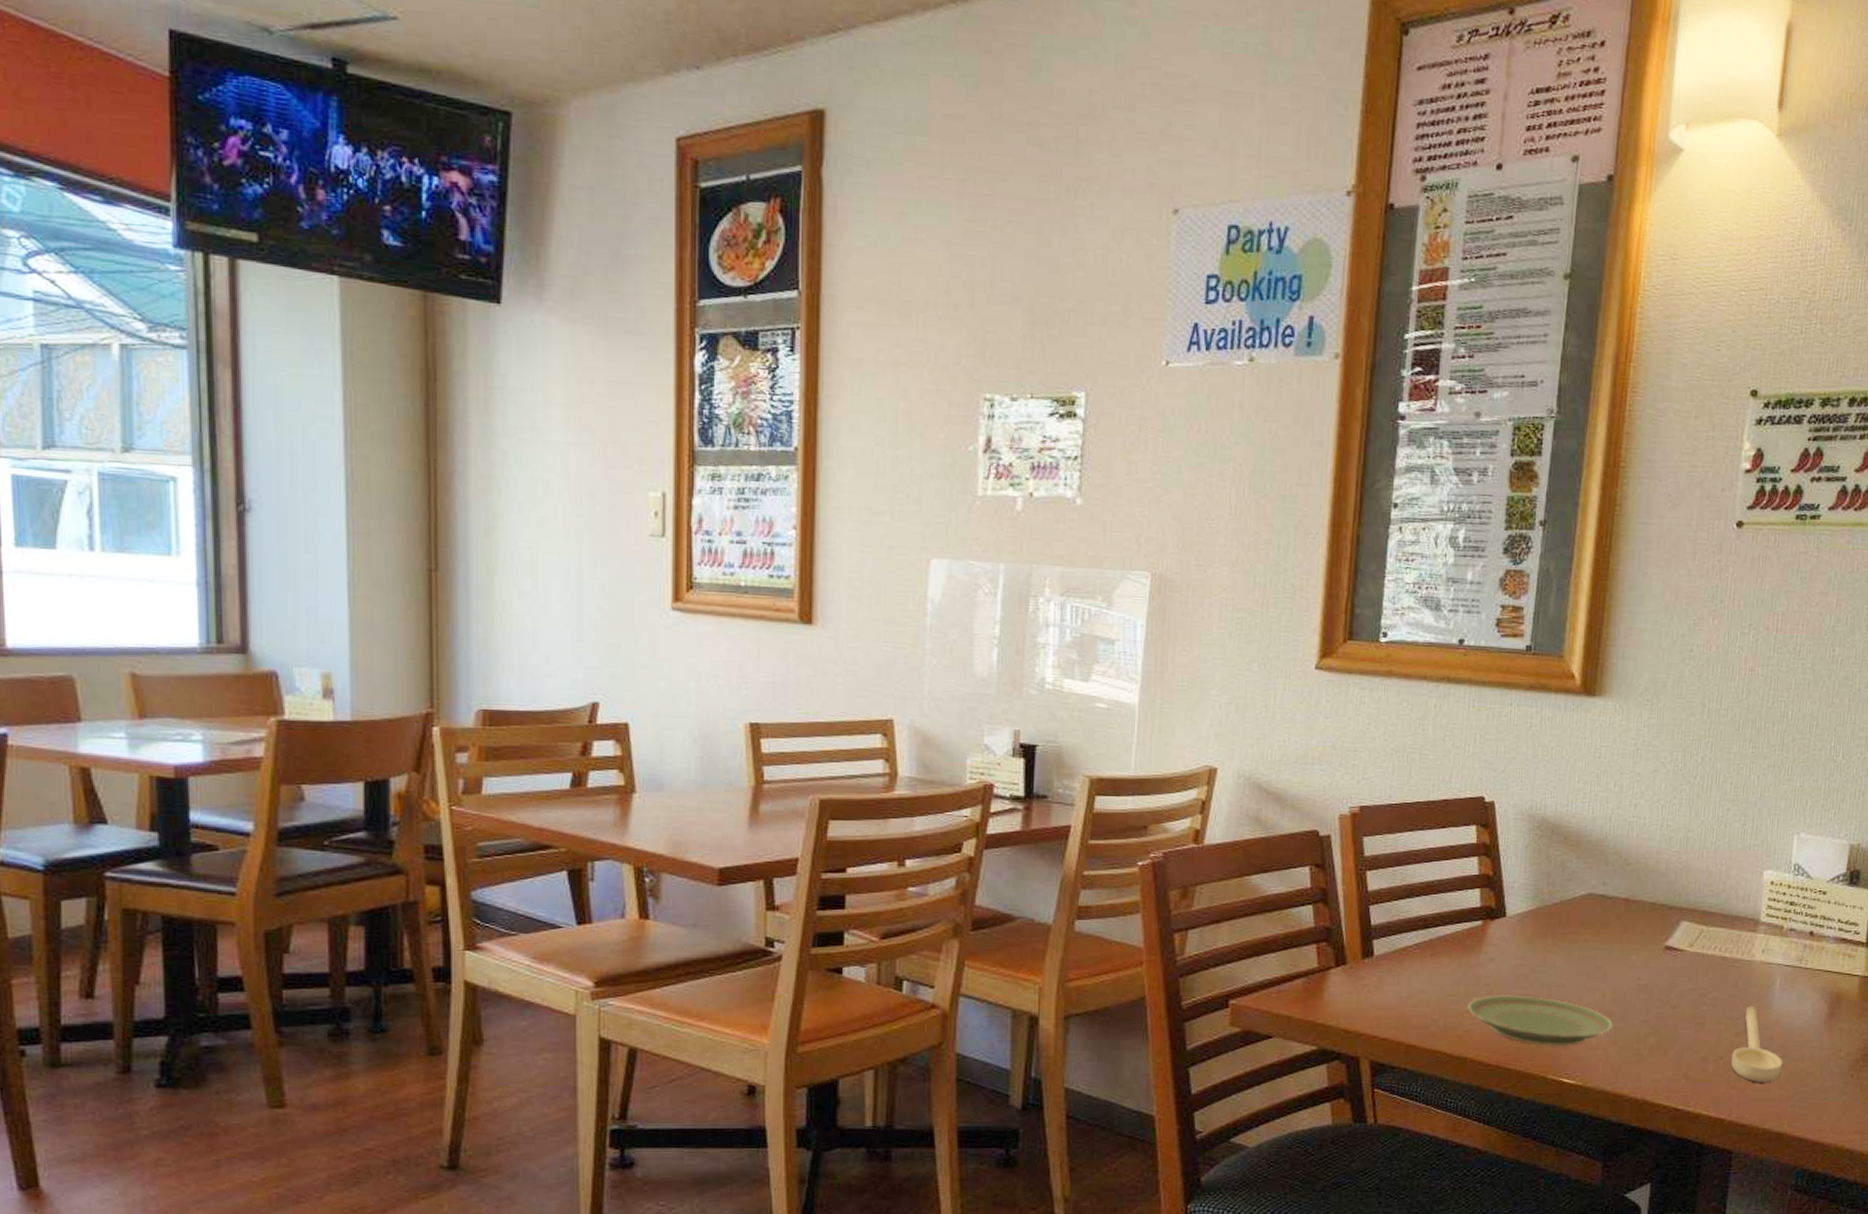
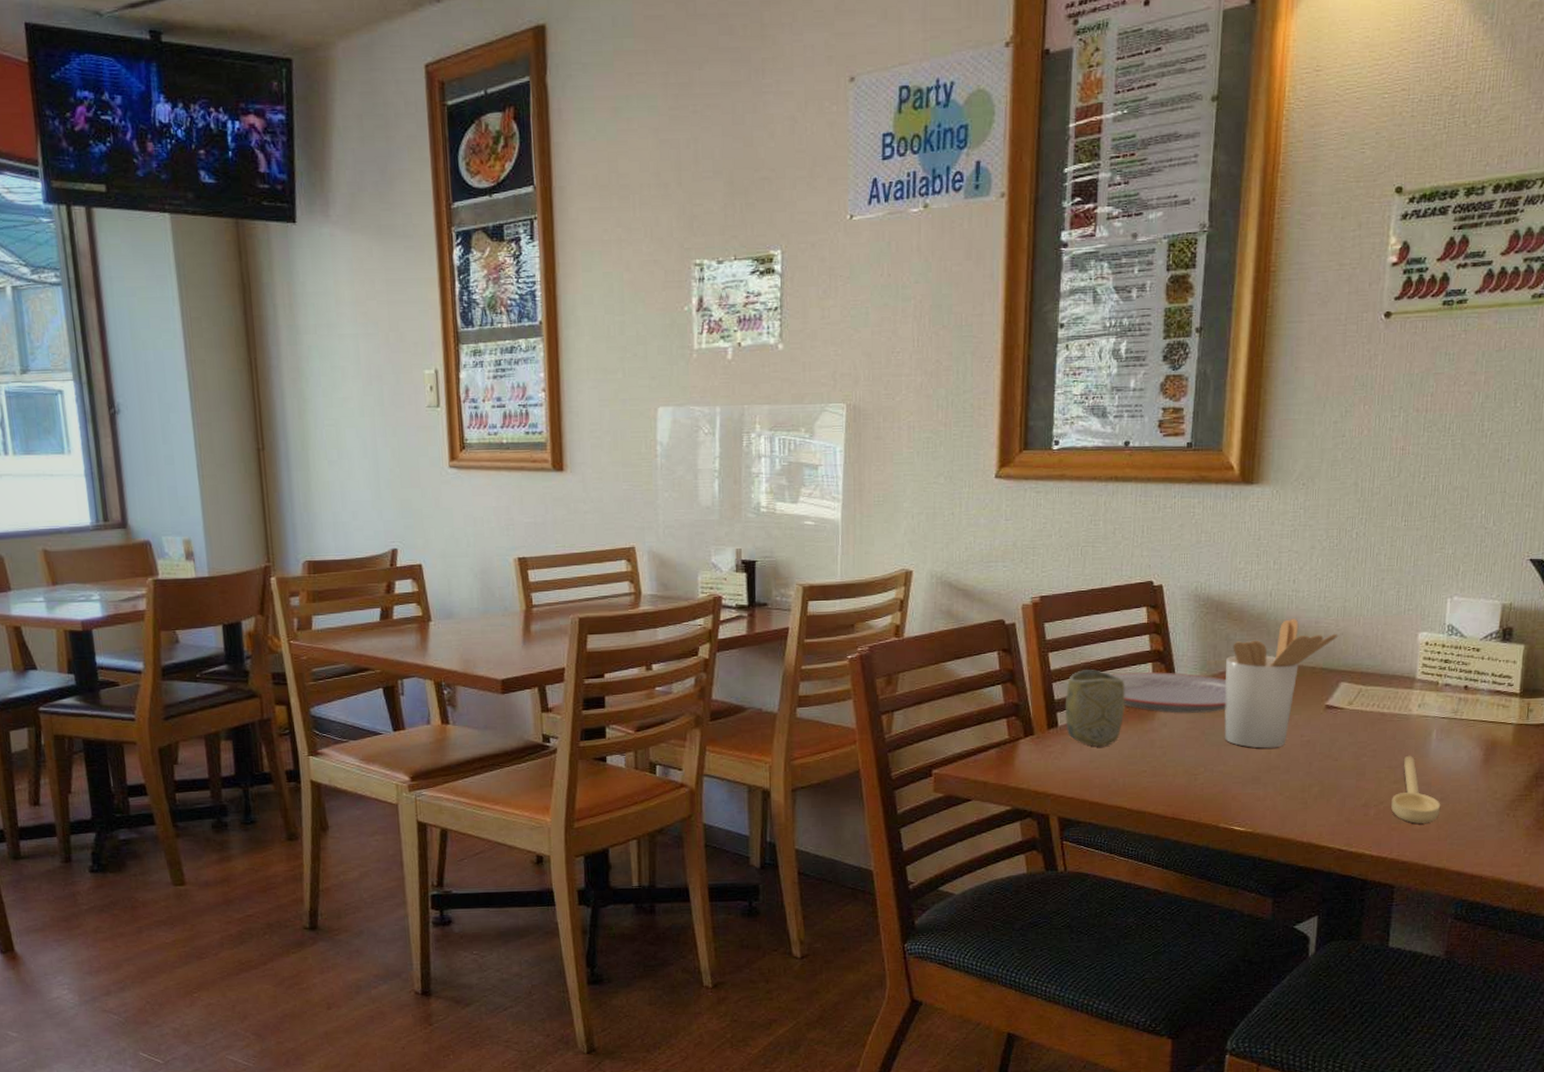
cup: none [1382,893,1450,981] -> present [1065,669,1125,746]
plate: none [1435,898,1561,948] -> present [1111,672,1227,714]
plate: present [1468,995,1613,1046] -> none [1144,755,1279,798]
utensil holder: none [1555,848,1680,991] -> present [1224,619,1338,749]

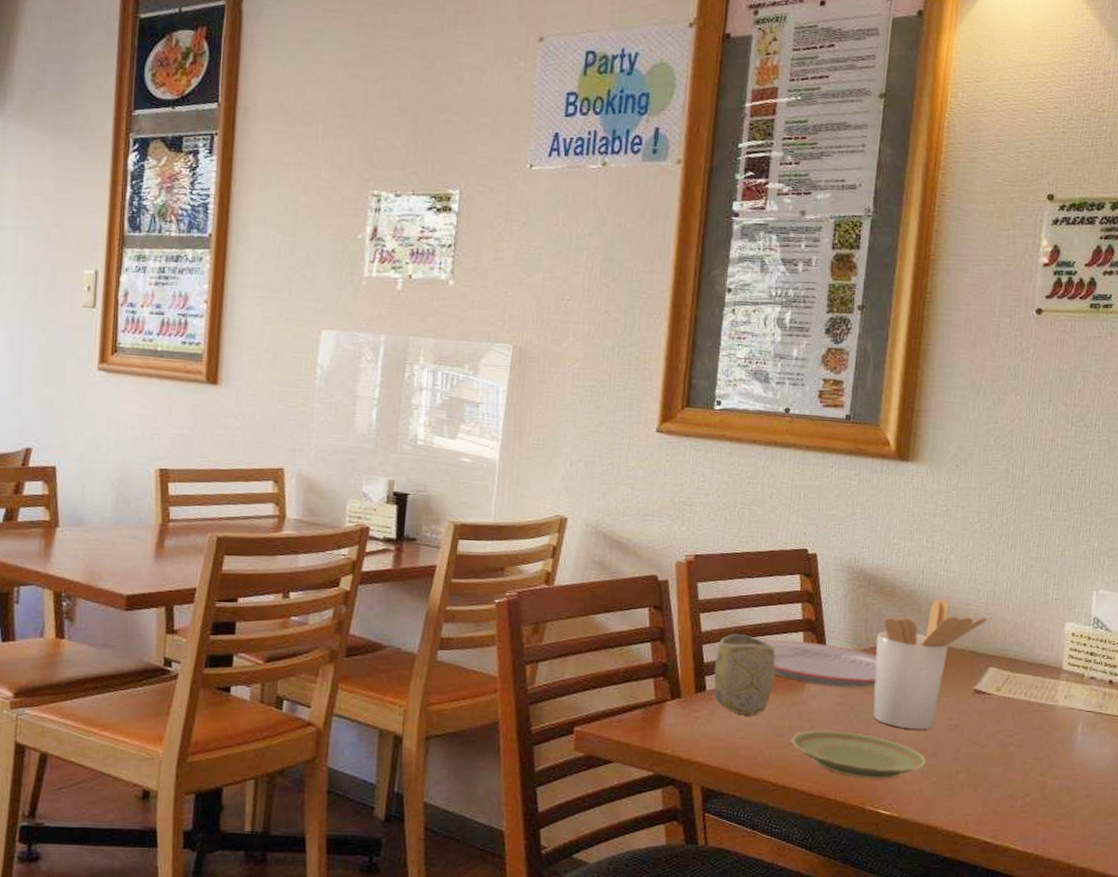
plate: none [1144,755,1279,798] -> present [791,730,926,779]
spoon: present [1391,755,1441,824] -> none [1037,747,1086,820]

